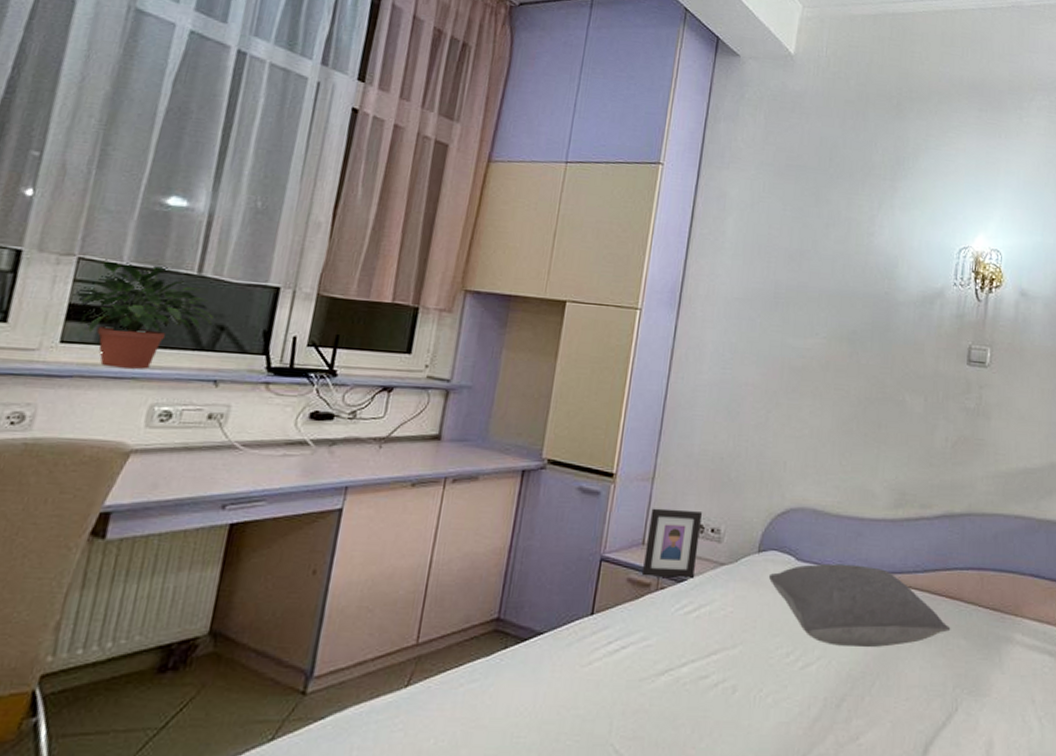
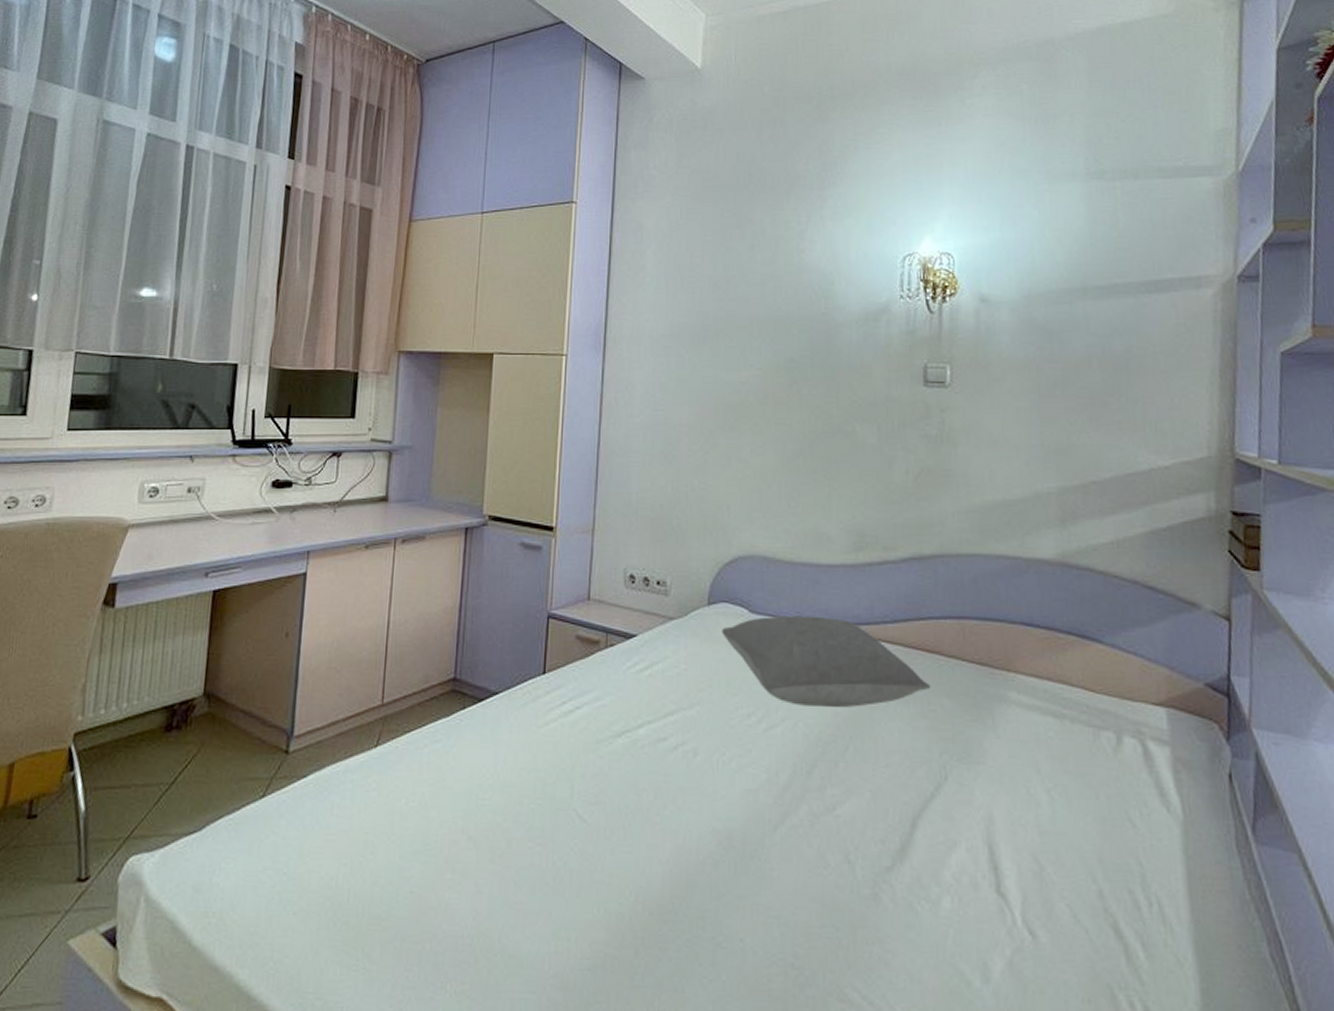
potted plant: present [75,259,215,369] -> none [75,351,186,450]
picture frame: present [642,508,702,578] -> none [591,561,645,634]

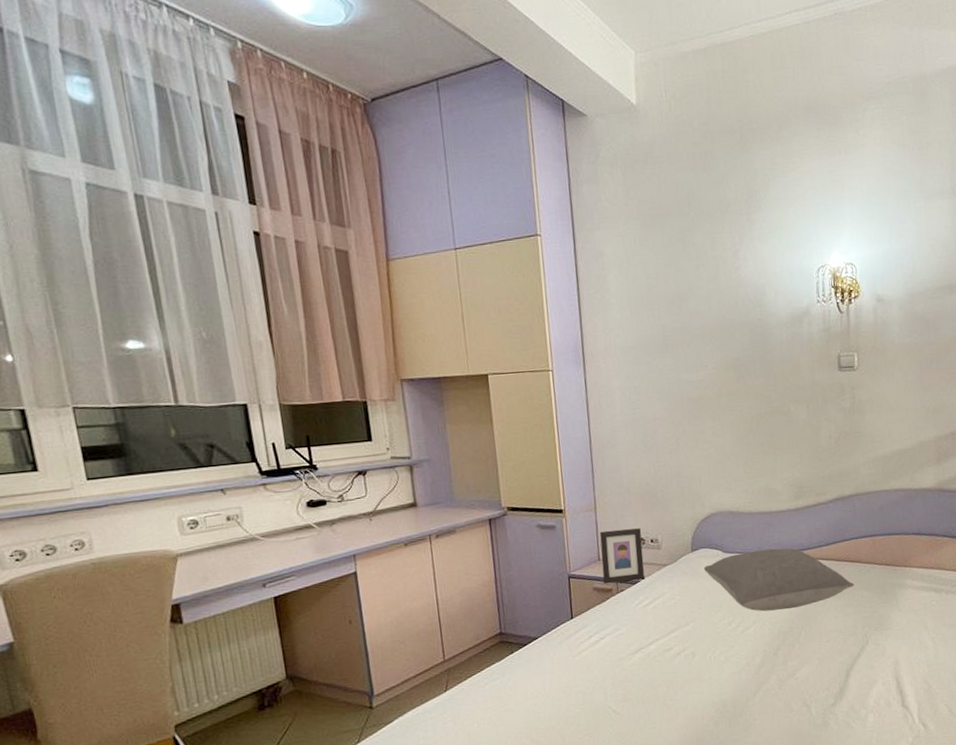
picture frame: none [591,561,645,634] -> present [599,528,645,584]

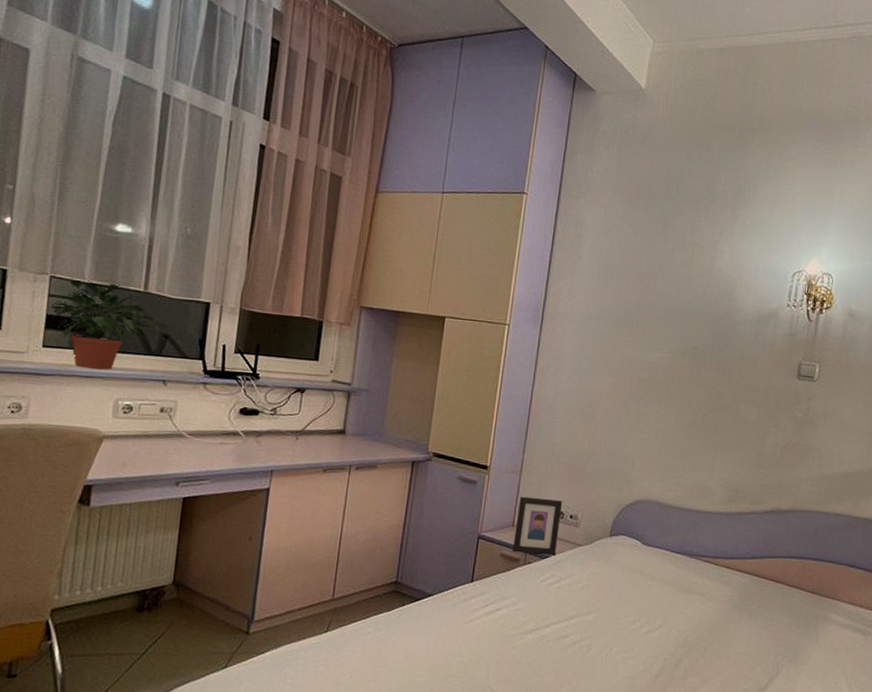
potted plant: none [82,402,203,493] -> present [50,277,160,370]
pillow: present [703,548,855,612] -> none [618,548,775,620]

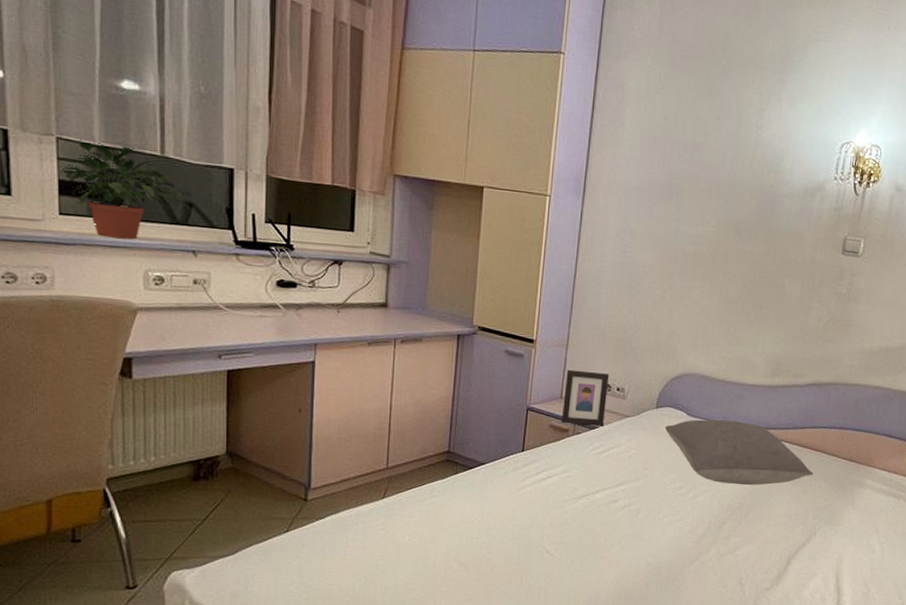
pillow: none [618,548,775,620] -> present [664,419,814,486]

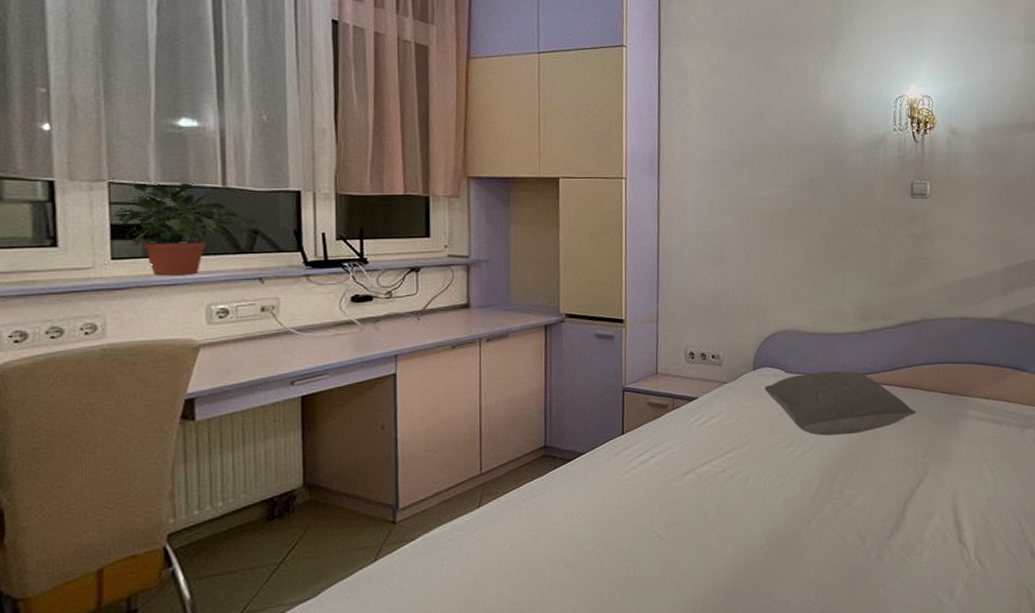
picture frame: present [562,369,609,426] -> none [659,342,703,400]

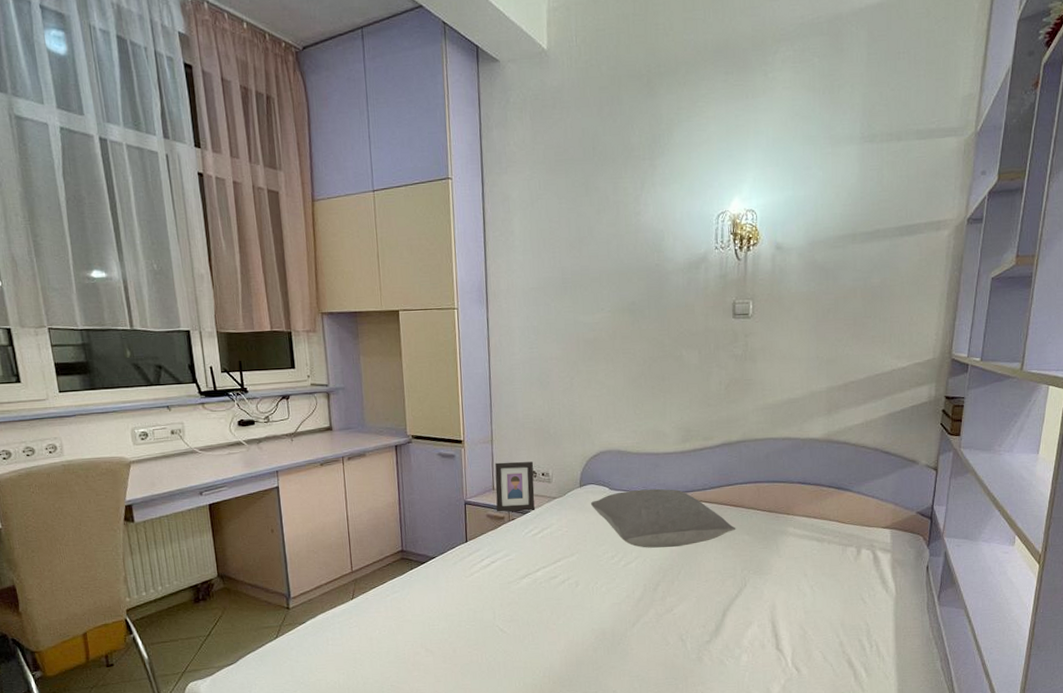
potted plant: present [114,181,247,276] -> none [56,325,153,406]
picture frame: none [659,342,703,400] -> present [495,461,535,512]

